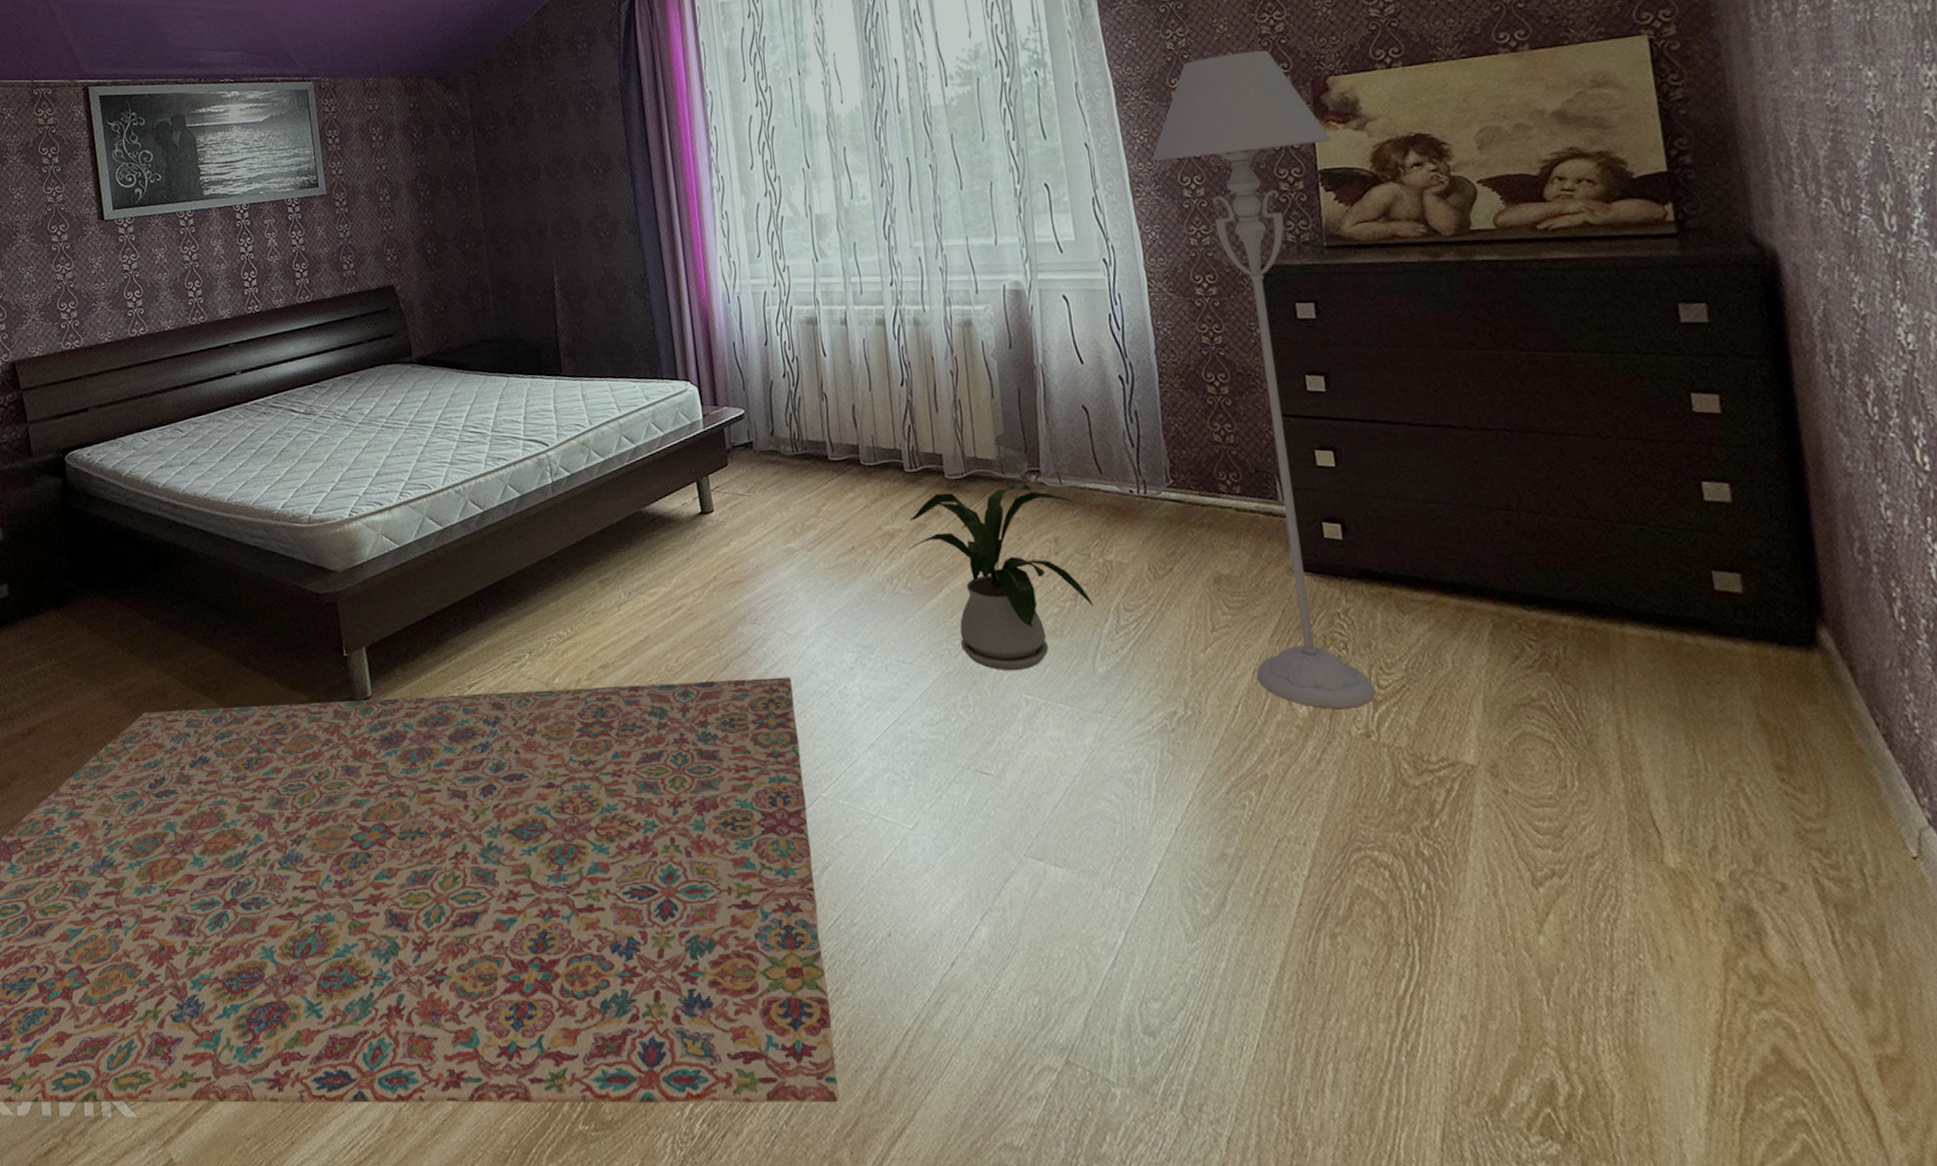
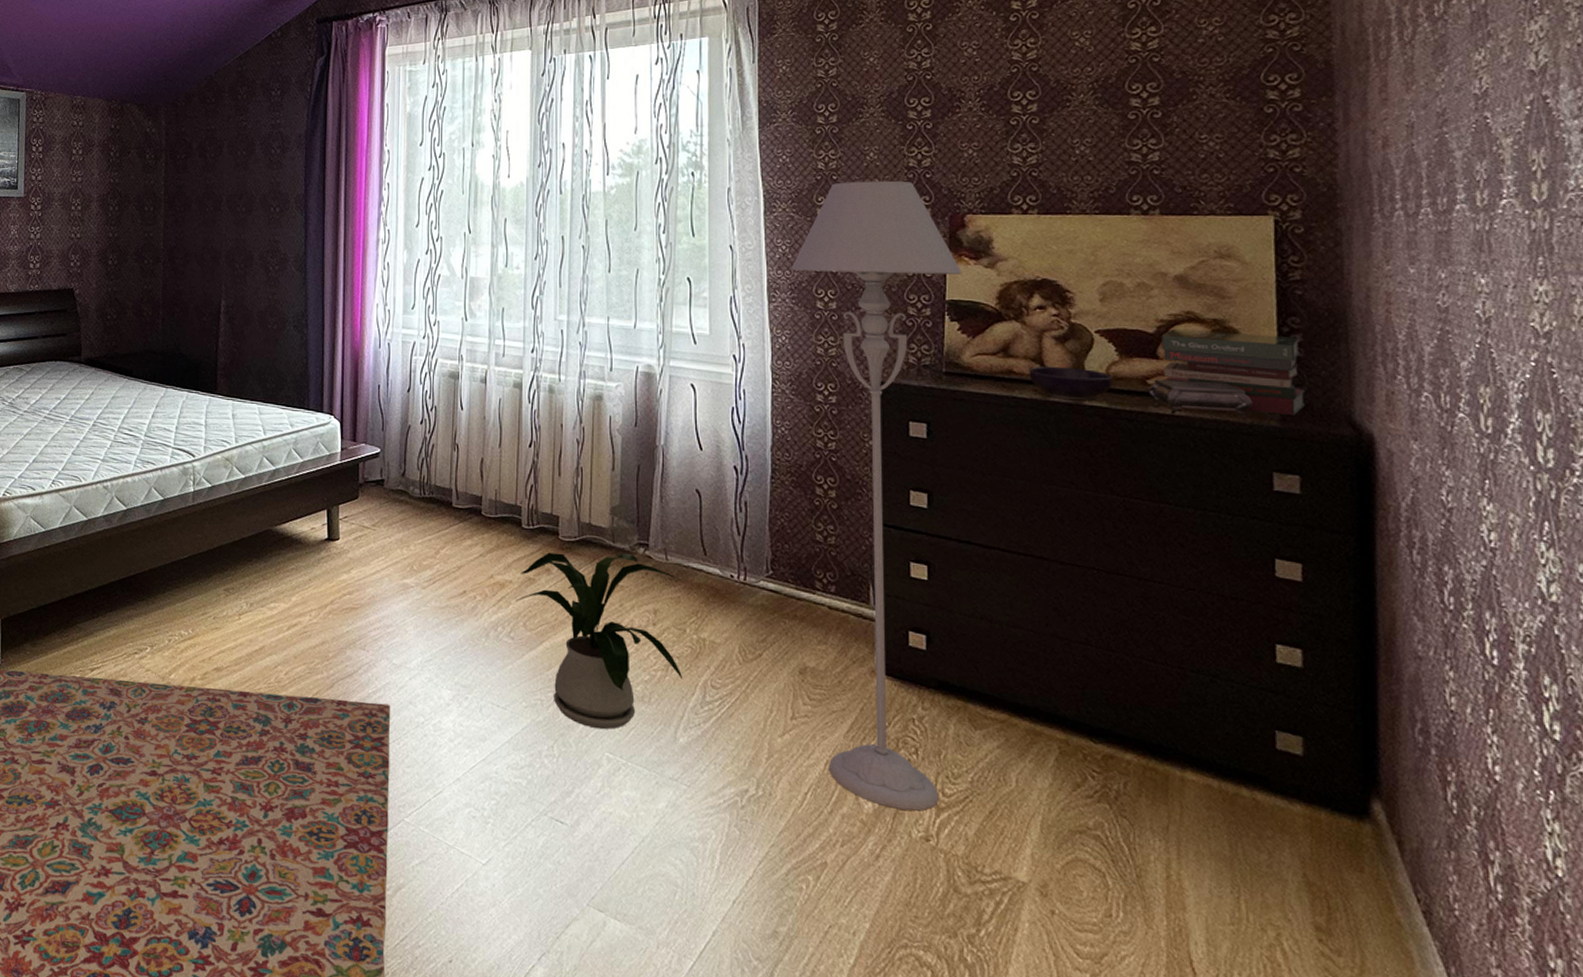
bowl: none [1413,222,1502,258] -> present [1029,366,1113,401]
jewelry box: none [1538,216,1650,258] -> present [1148,379,1253,419]
books: none [1546,159,1702,243] -> present [1161,328,1306,415]

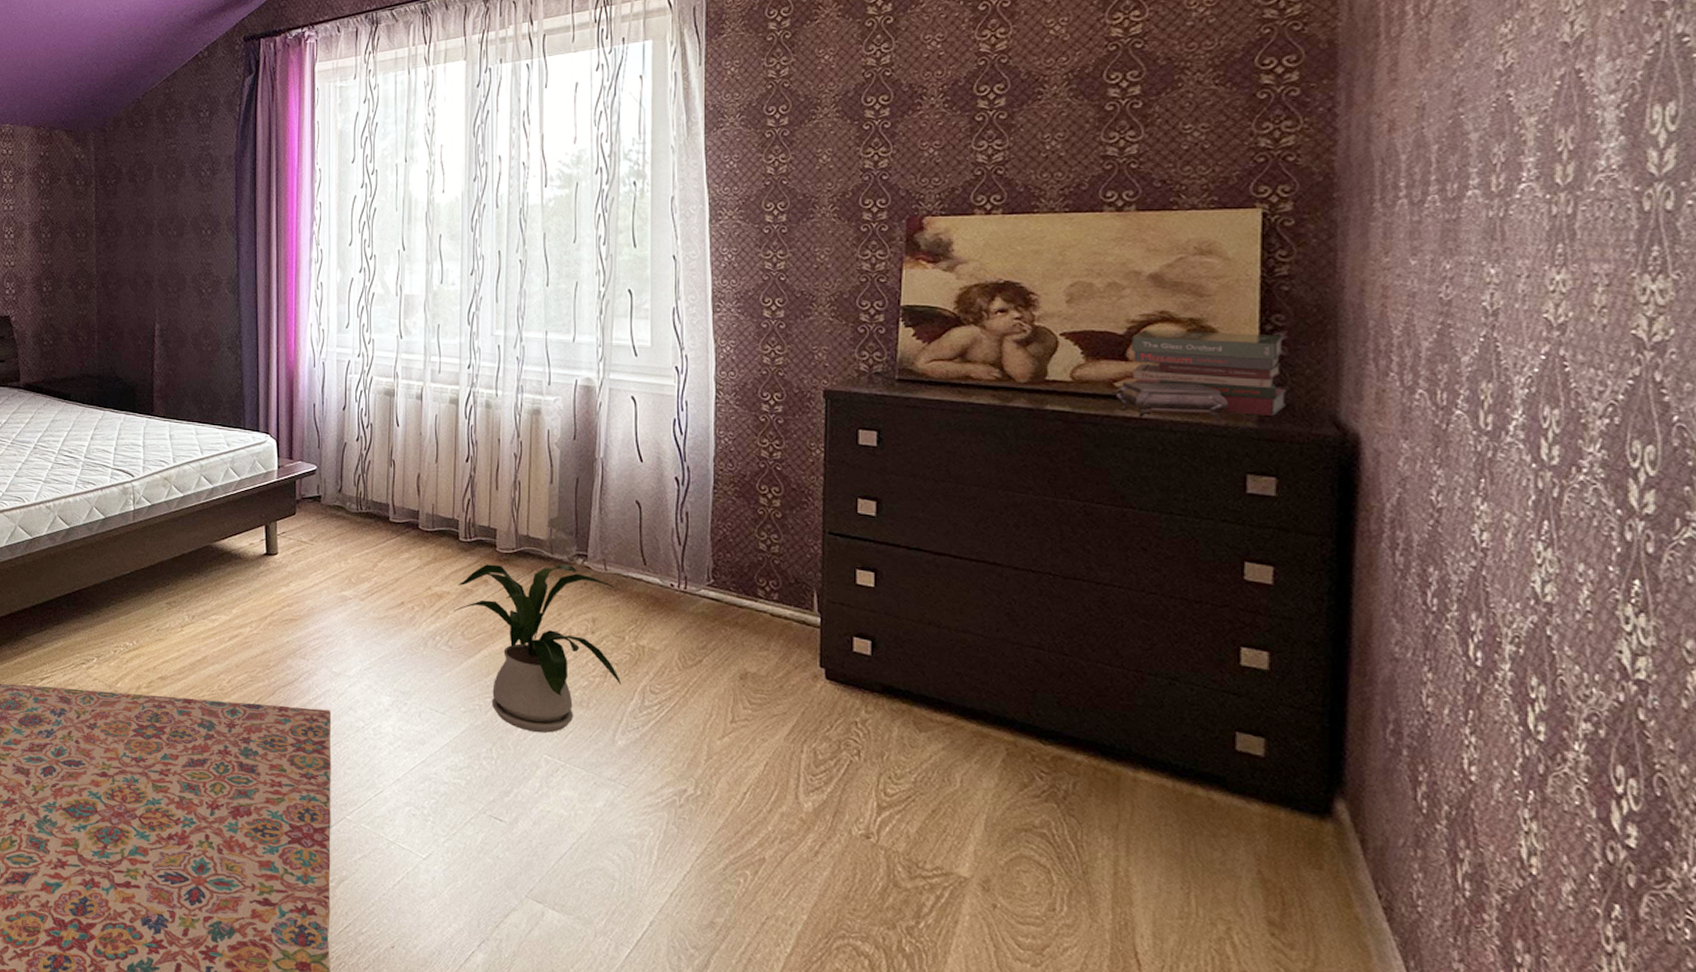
floor lamp: present [791,181,962,811] -> none [737,184,919,810]
bowl: present [1029,366,1113,401] -> none [987,370,1078,405]

